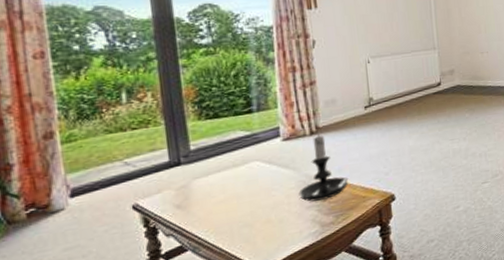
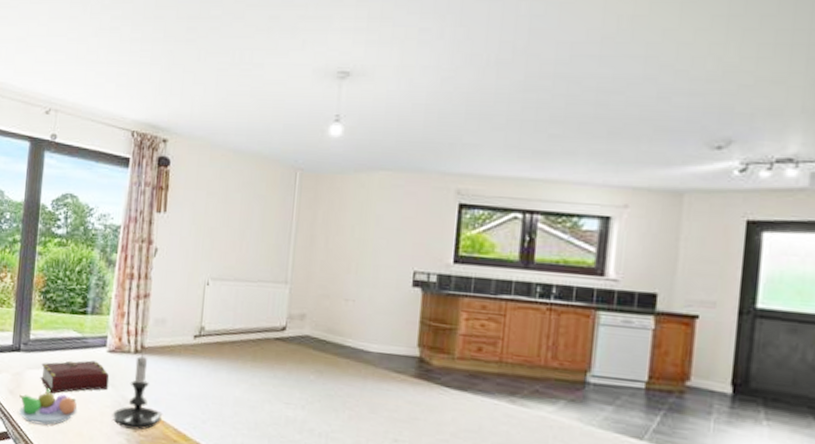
fruit bowl: none [189,190,261,229] -> present [18,388,78,425]
book: none [209,152,290,195] -> present [40,360,110,394]

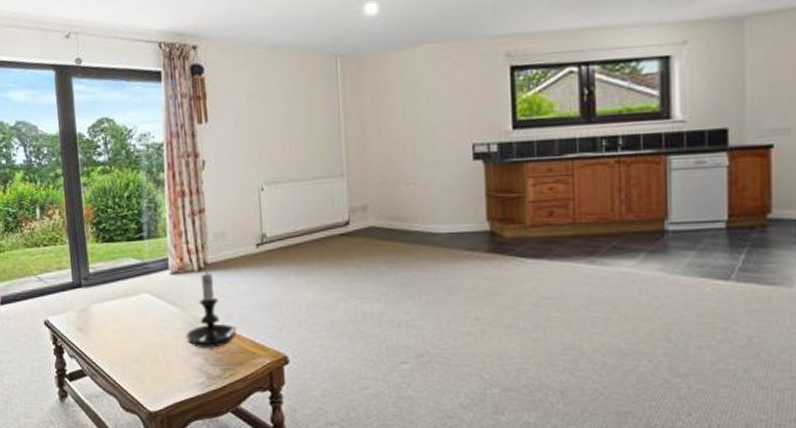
fruit bowl: present [18,388,78,425] -> none [88,320,150,357]
book: present [40,360,110,394] -> none [105,285,178,325]

